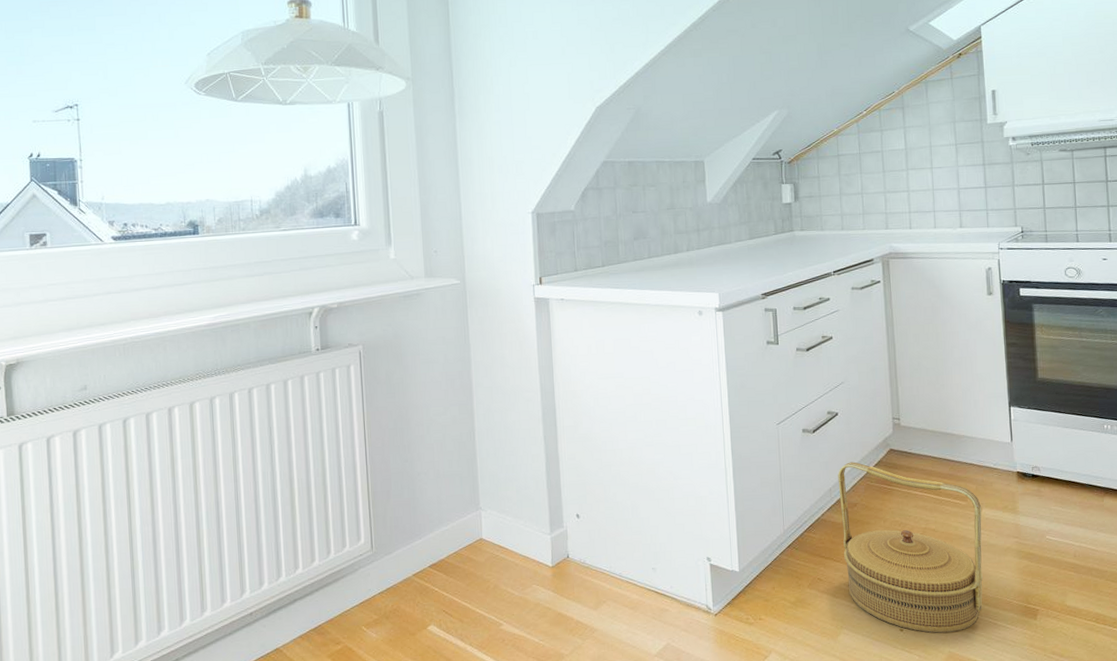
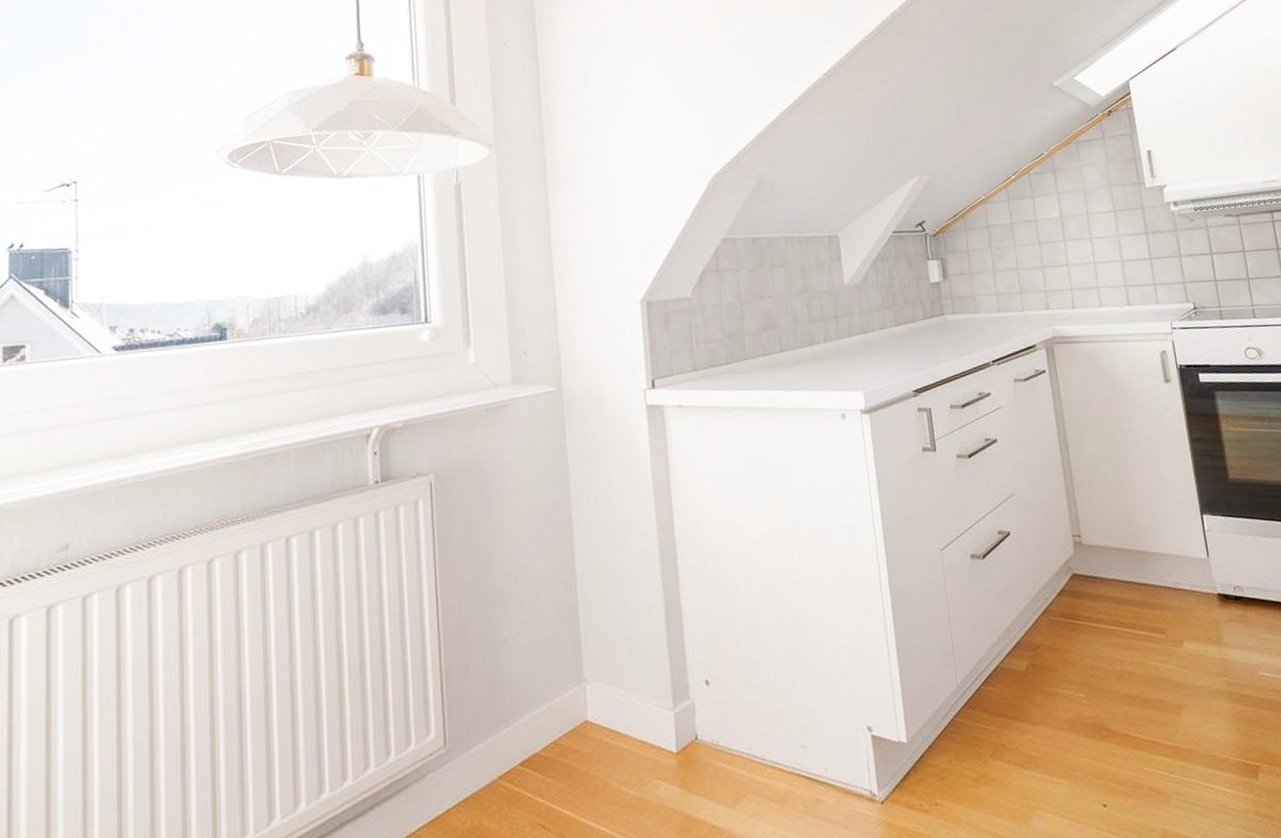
basket: present [838,462,983,633] -> none [1015,592,1195,807]

